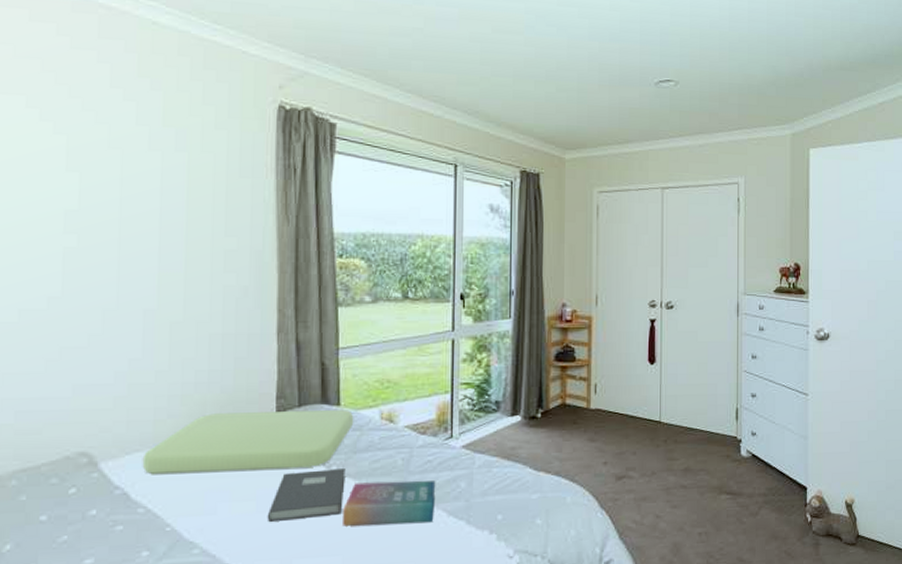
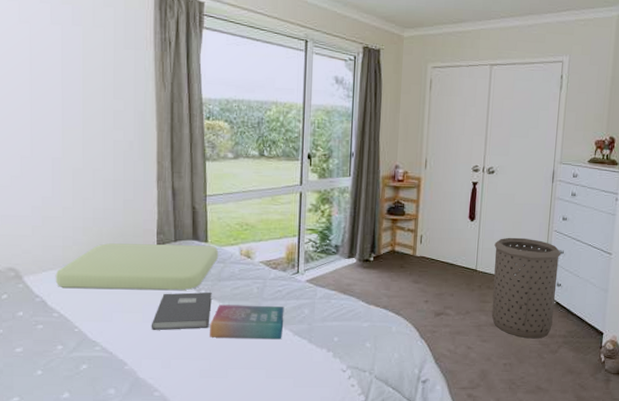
laundry basket: none [679,381,754,500] -> present [491,237,562,339]

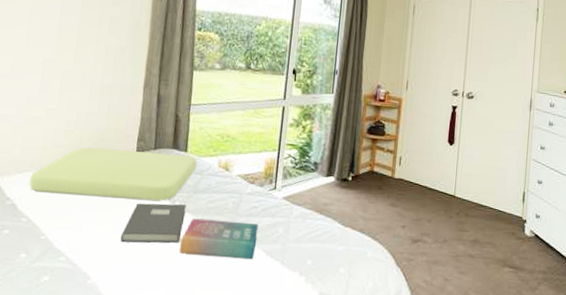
laundry basket: present [491,237,562,339] -> none [469,163,540,274]

